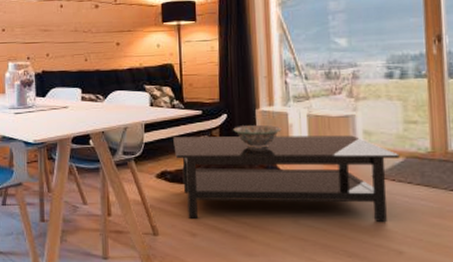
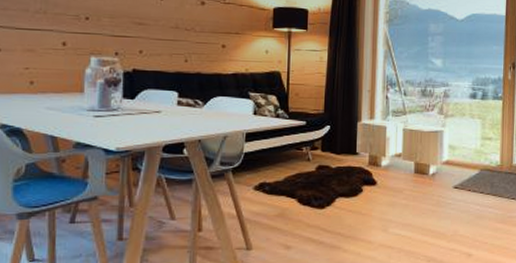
coffee table: present [173,135,400,222] -> none [275,147,476,231]
decorative bowl: present [233,124,282,148] -> none [335,137,380,160]

